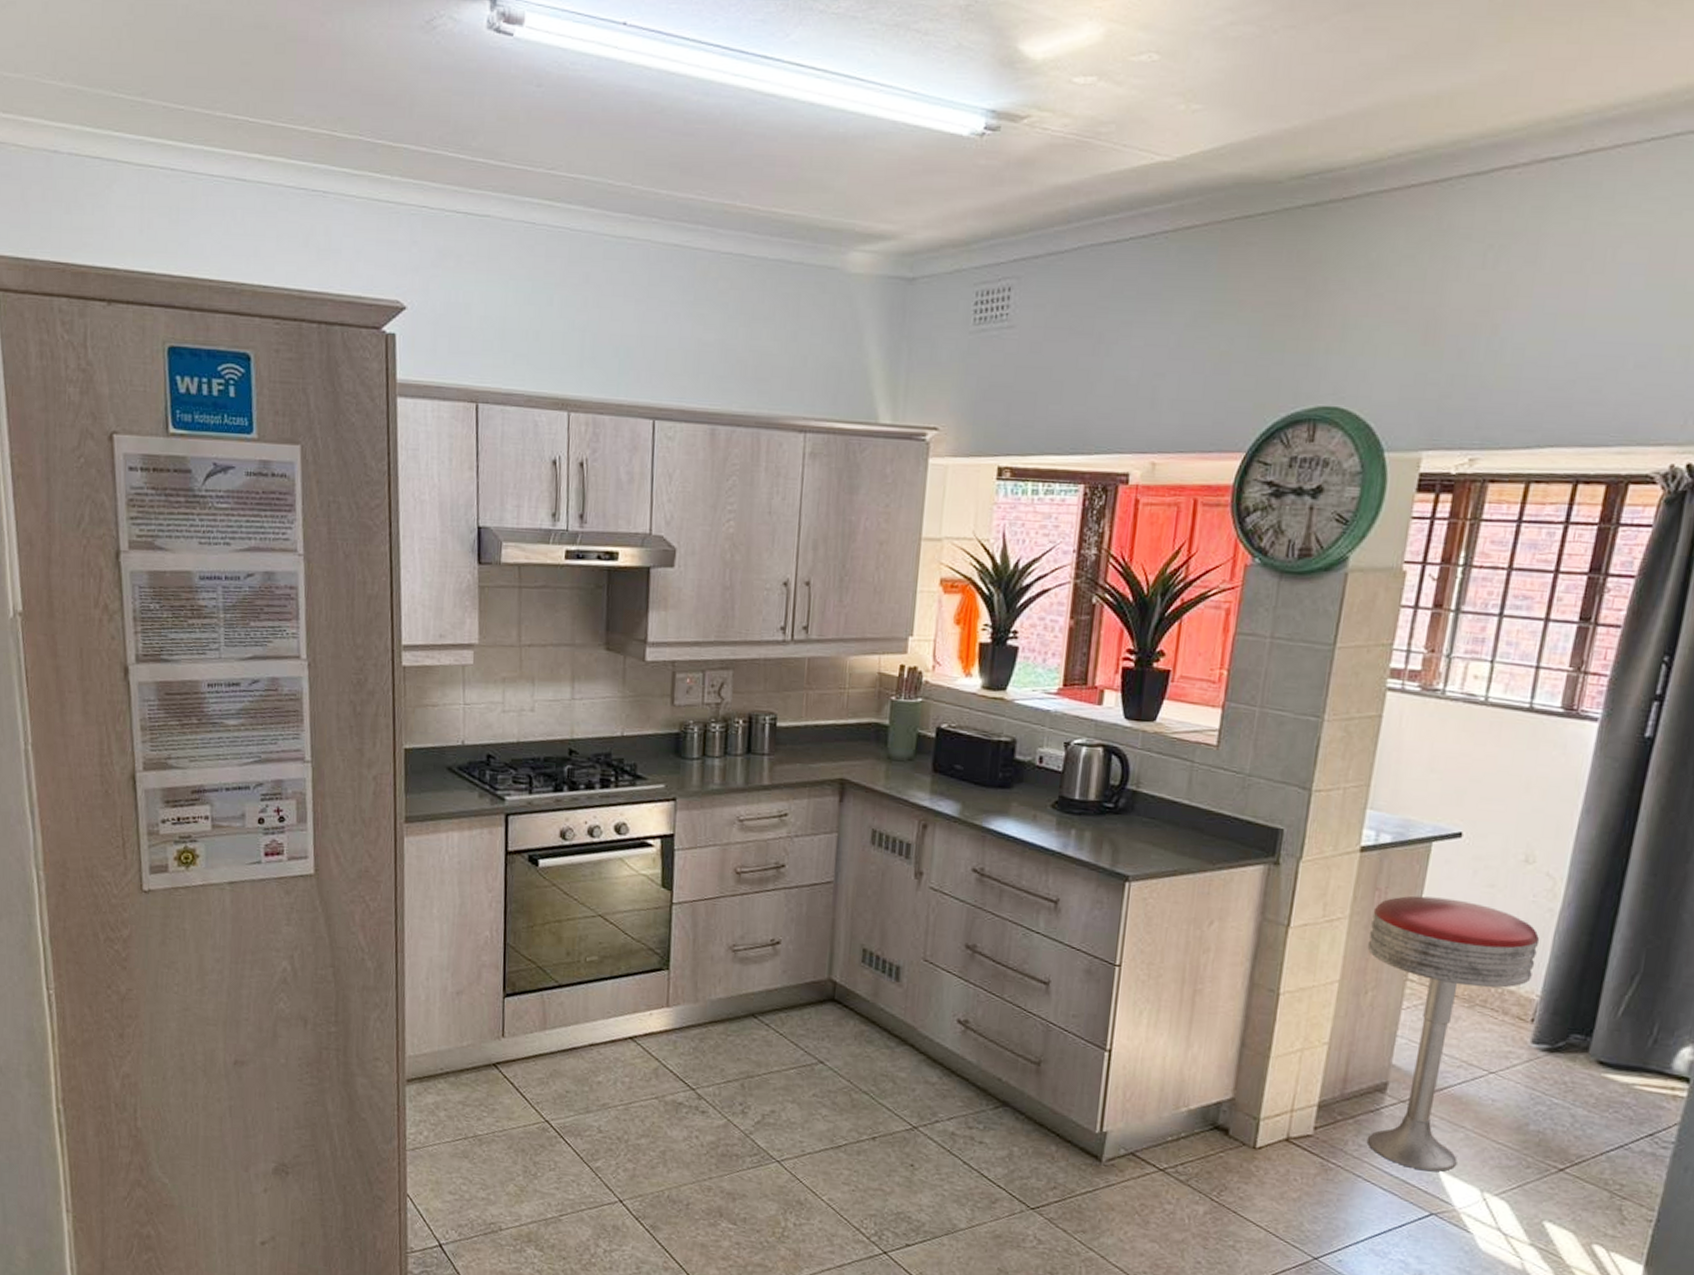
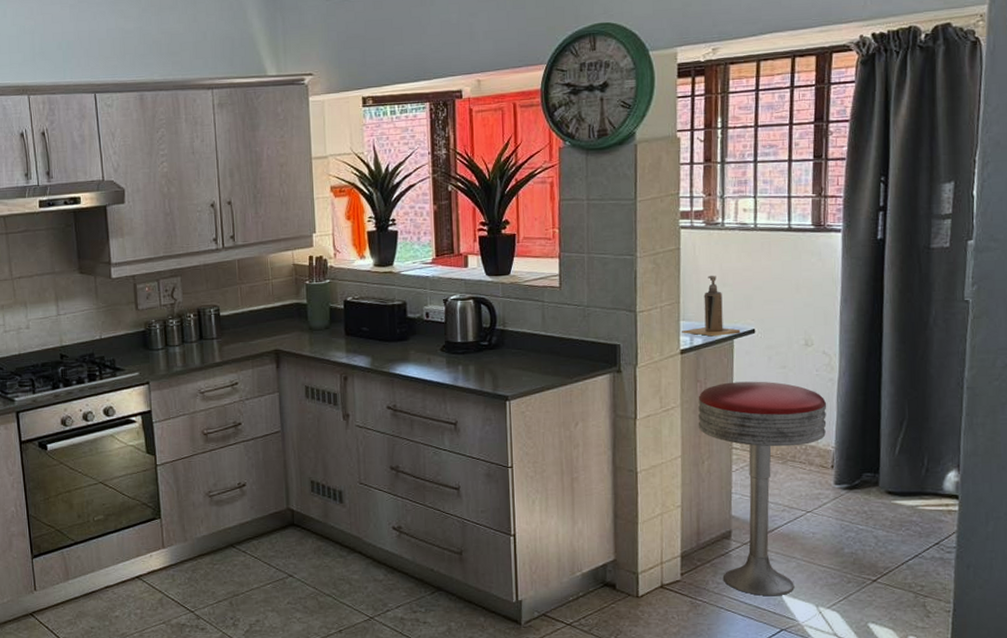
soap dispenser: none [1366,755,1444,835] -> present [682,275,741,337]

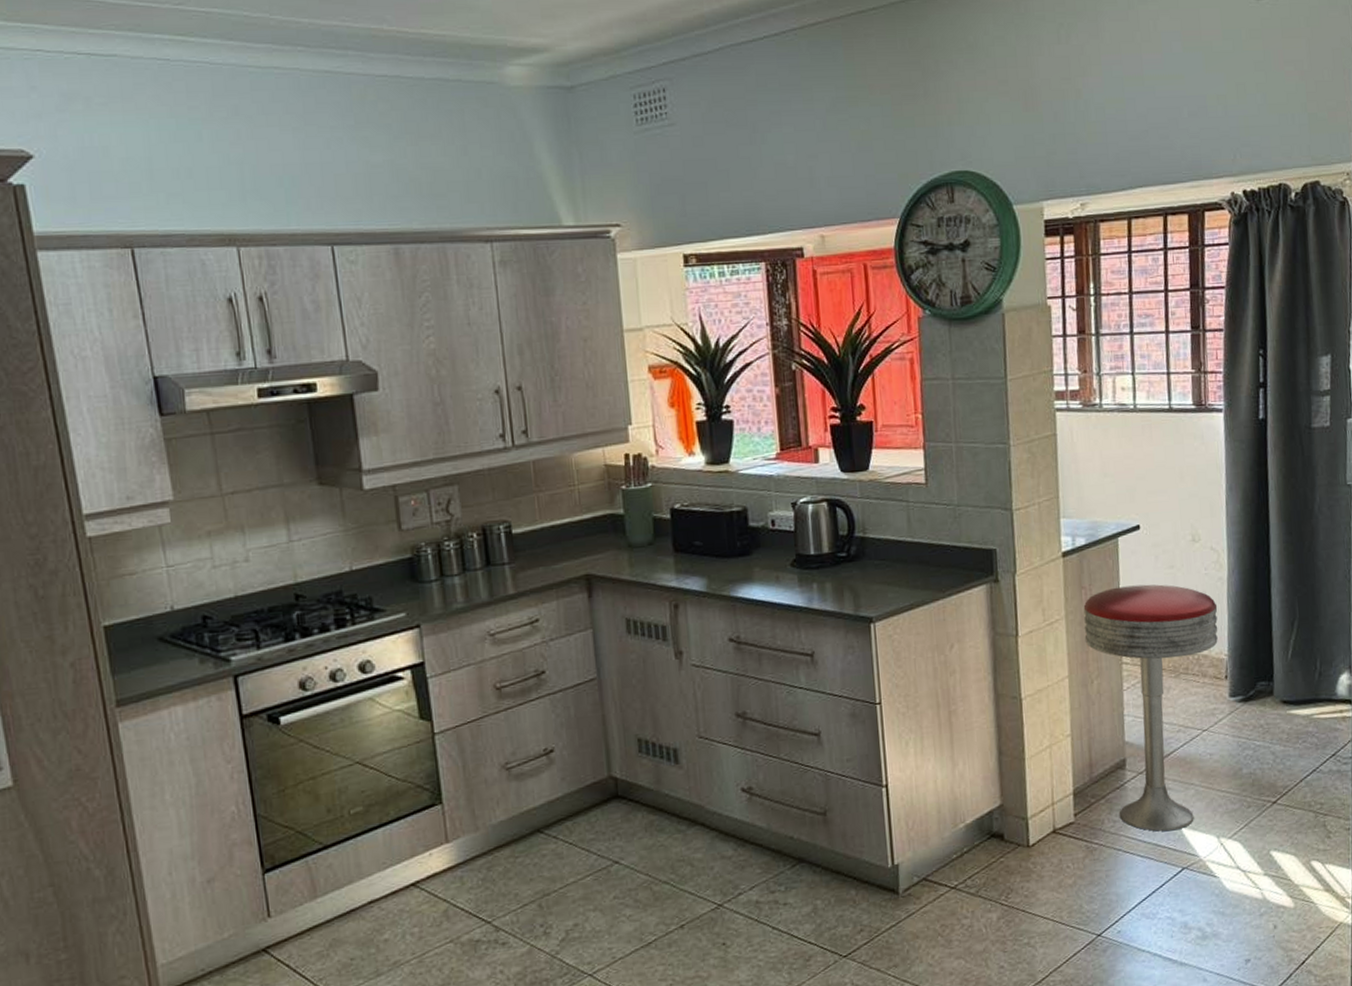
soap dispenser: present [682,275,741,337] -> none [1062,464,1125,536]

